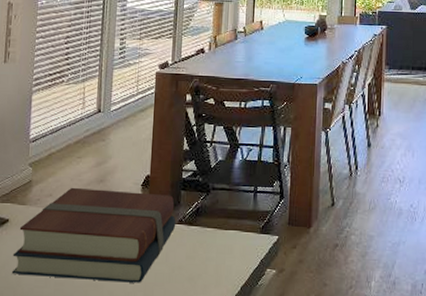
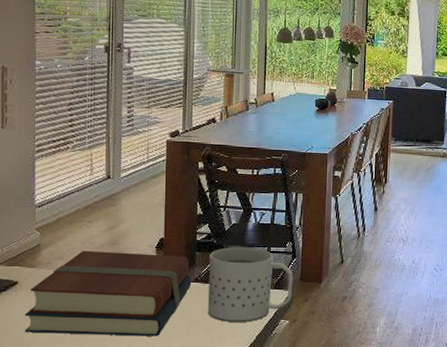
mug: none [191,185,281,270] -> present [207,247,294,322]

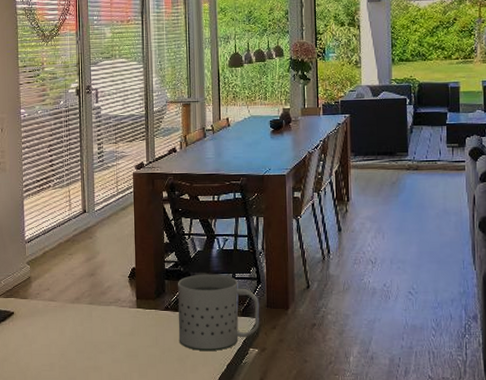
books: present [24,250,192,336] -> none [20,281,163,365]

